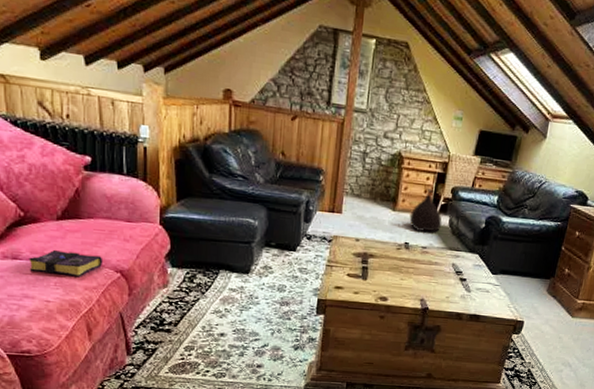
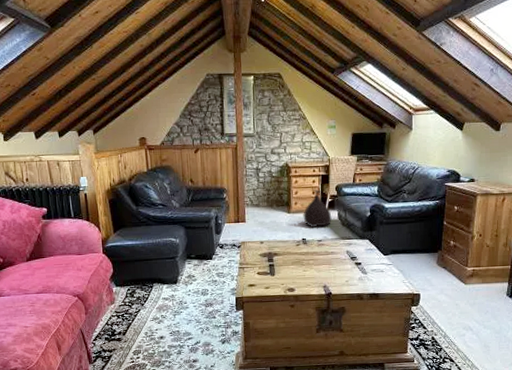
book: present [29,249,103,277] -> none [9,284,64,305]

